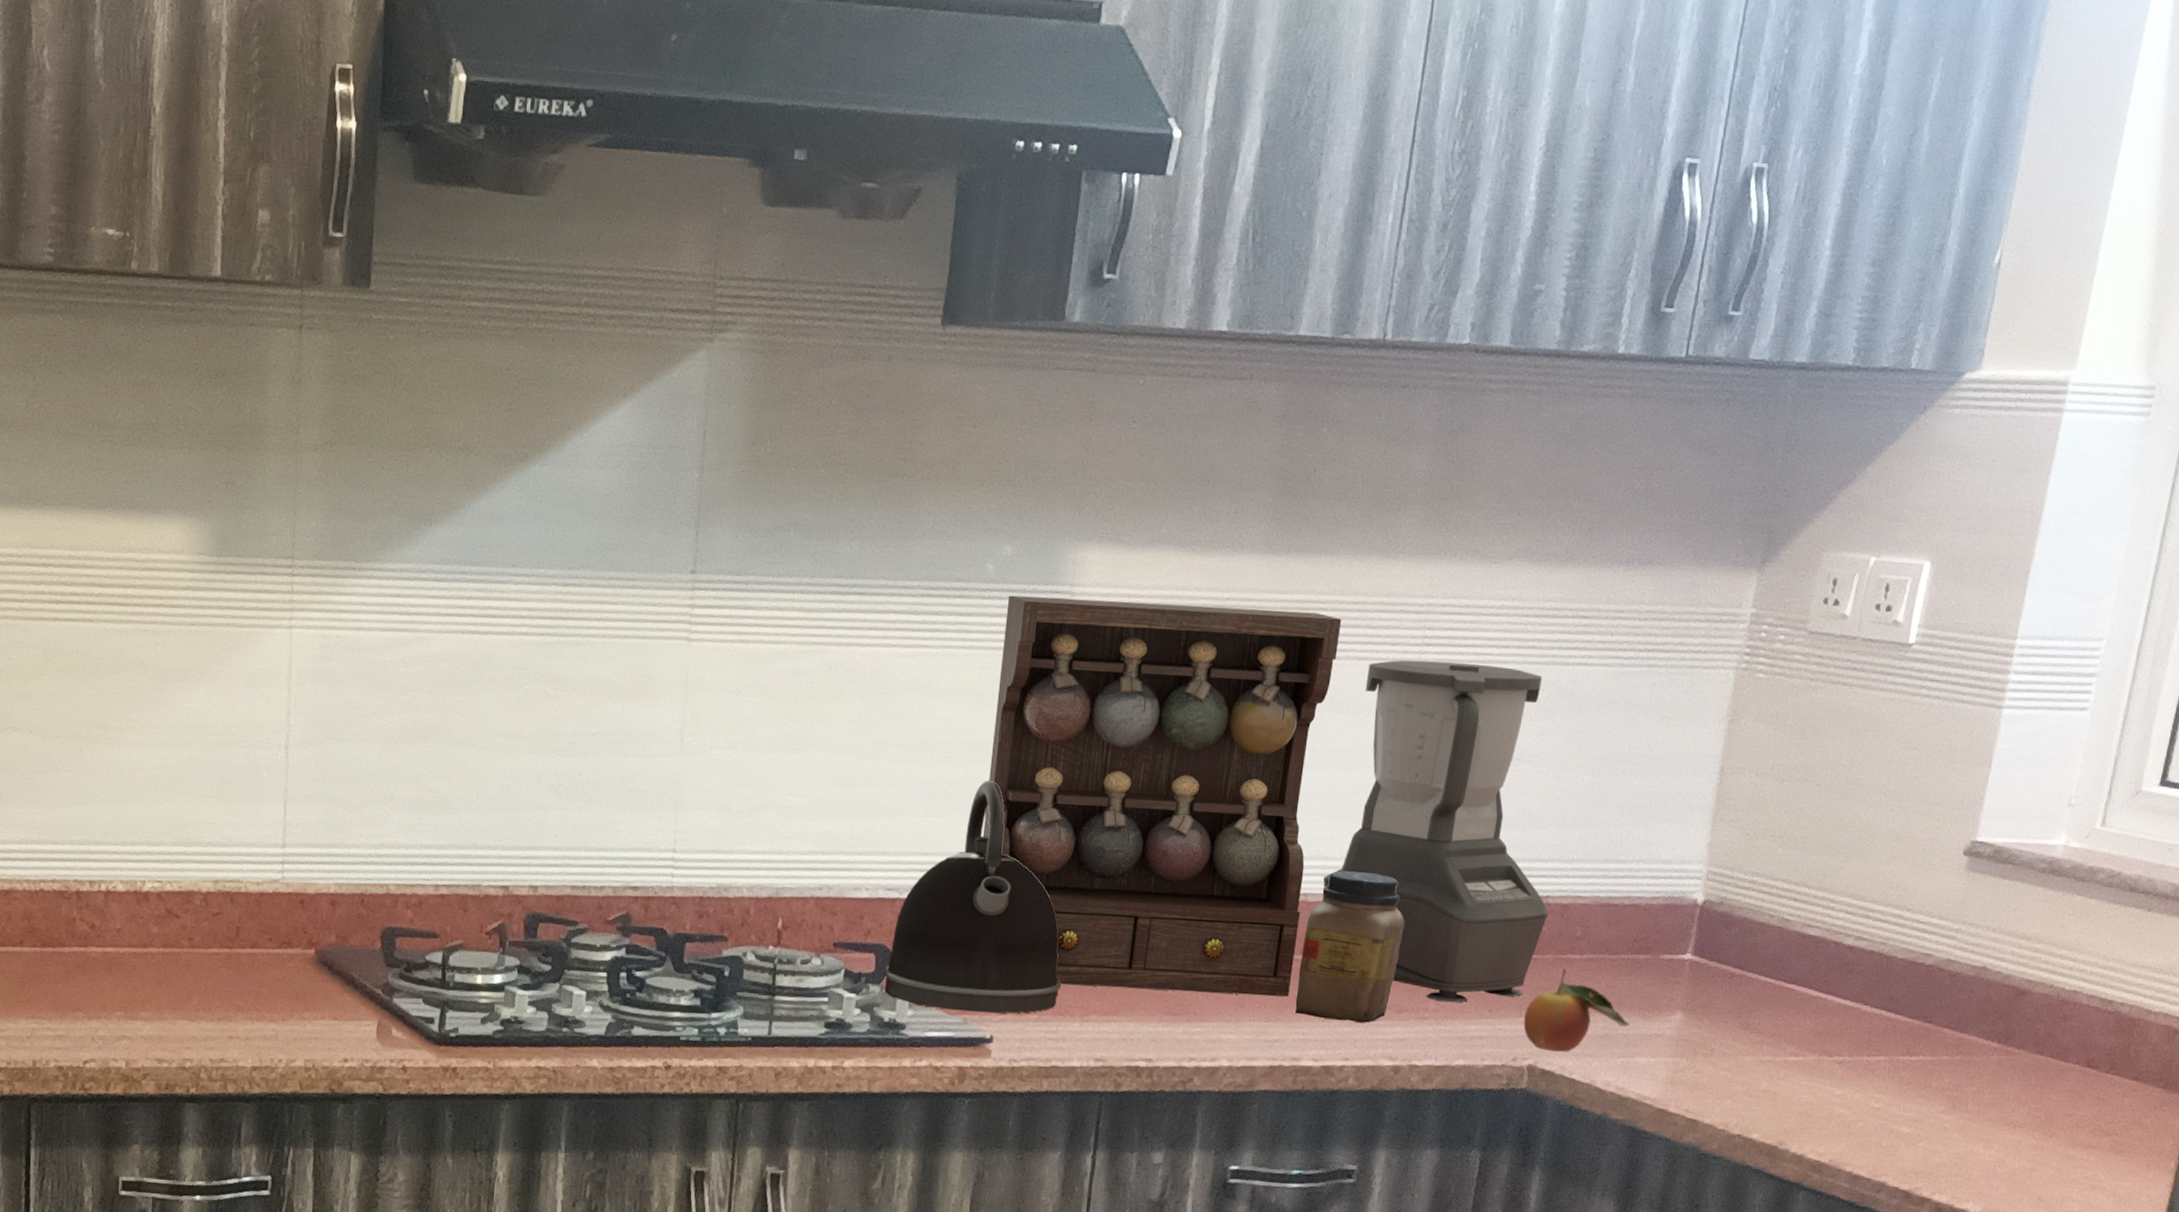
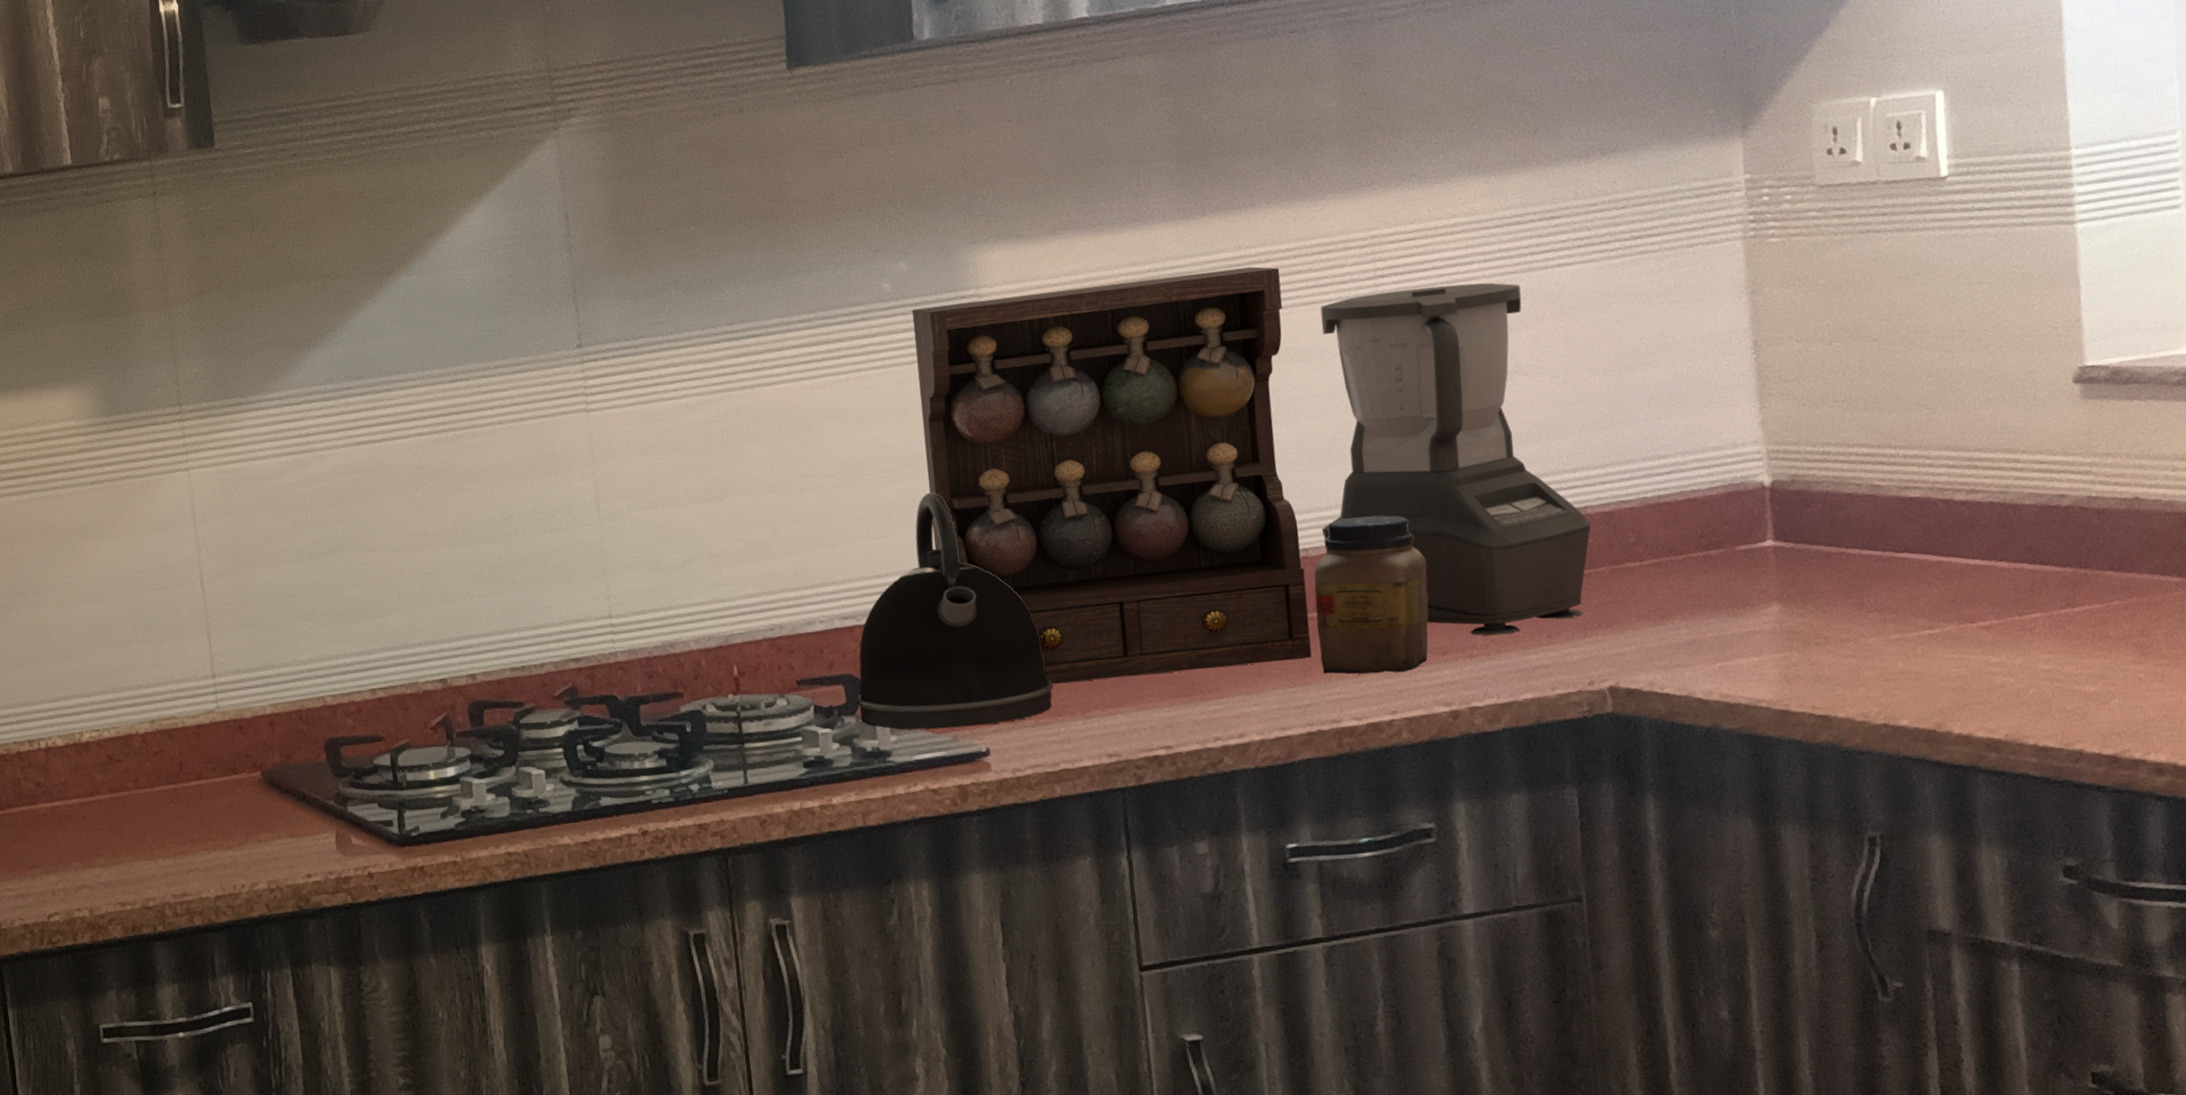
fruit: present [1523,969,1629,1053] -> none [1590,579,1718,669]

